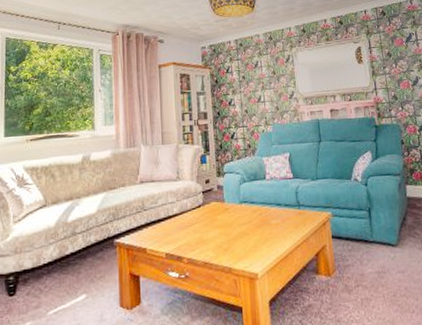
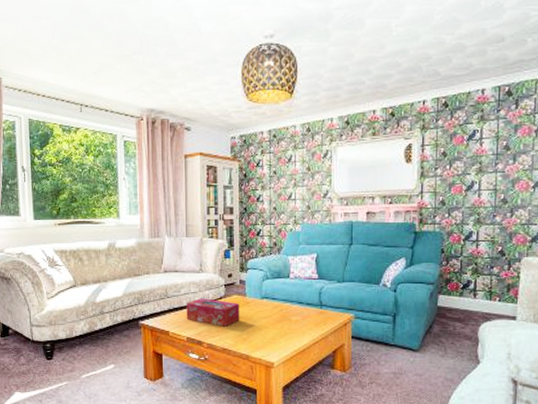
tissue box: none [164,207,220,238] -> present [186,298,240,327]

